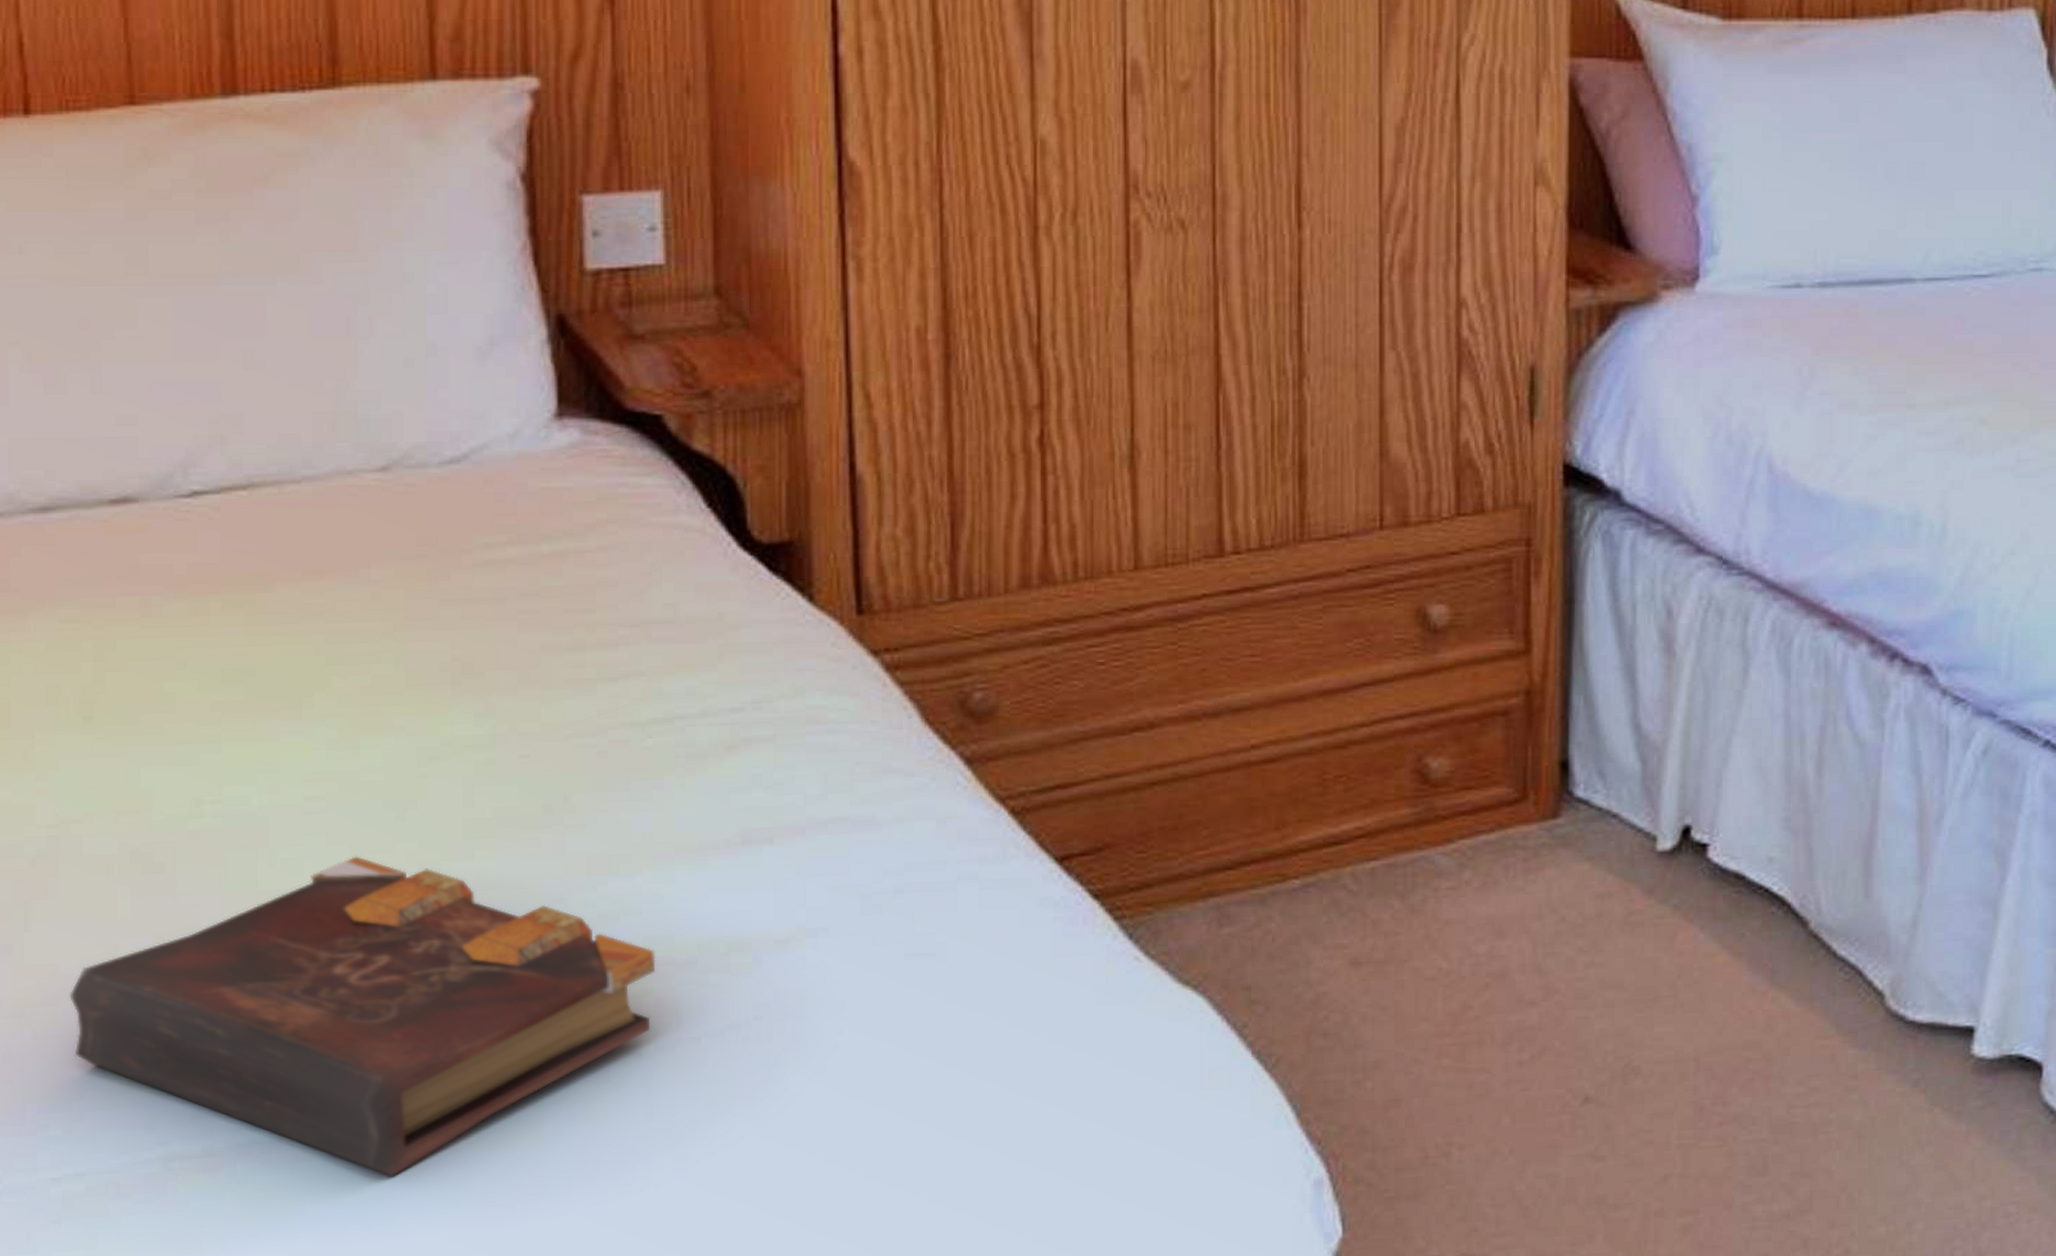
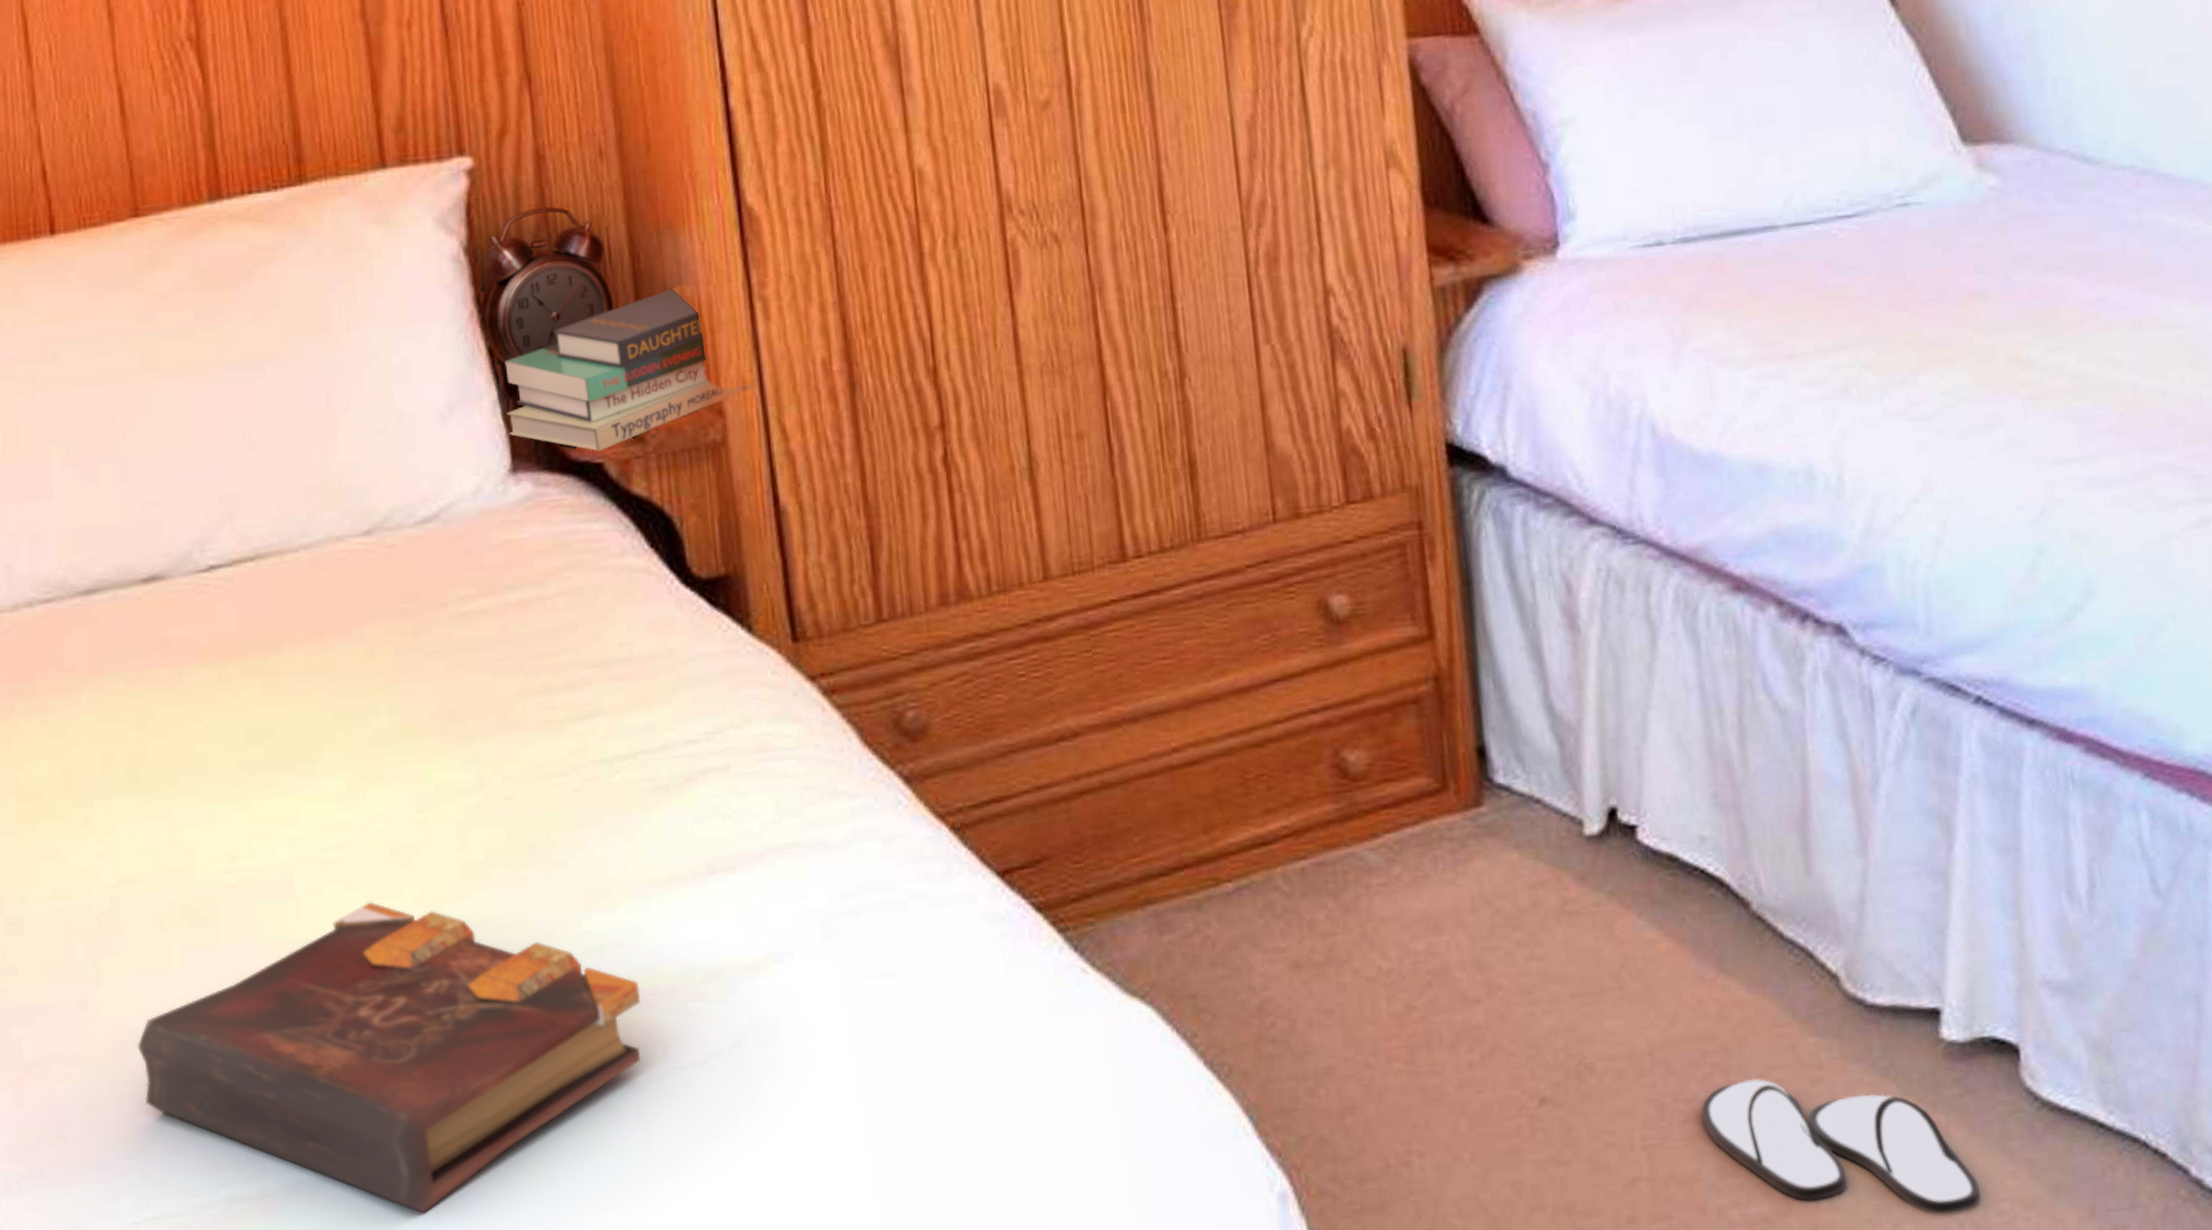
alarm clock: none [533,139,689,325] -> present [479,206,614,385]
books: none [556,237,838,403] -> present [505,287,753,452]
slippers: none [1738,1085,1991,1215] -> present [1701,1078,1982,1214]

